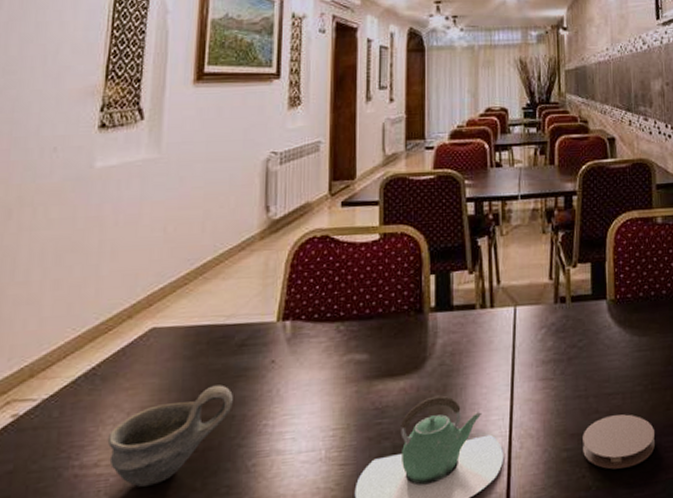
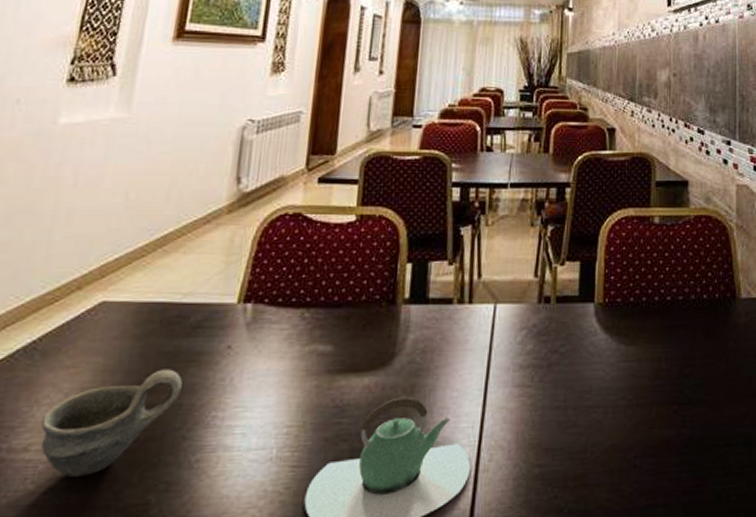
coaster: present [583,414,656,469] -> none [557,430,637,491]

